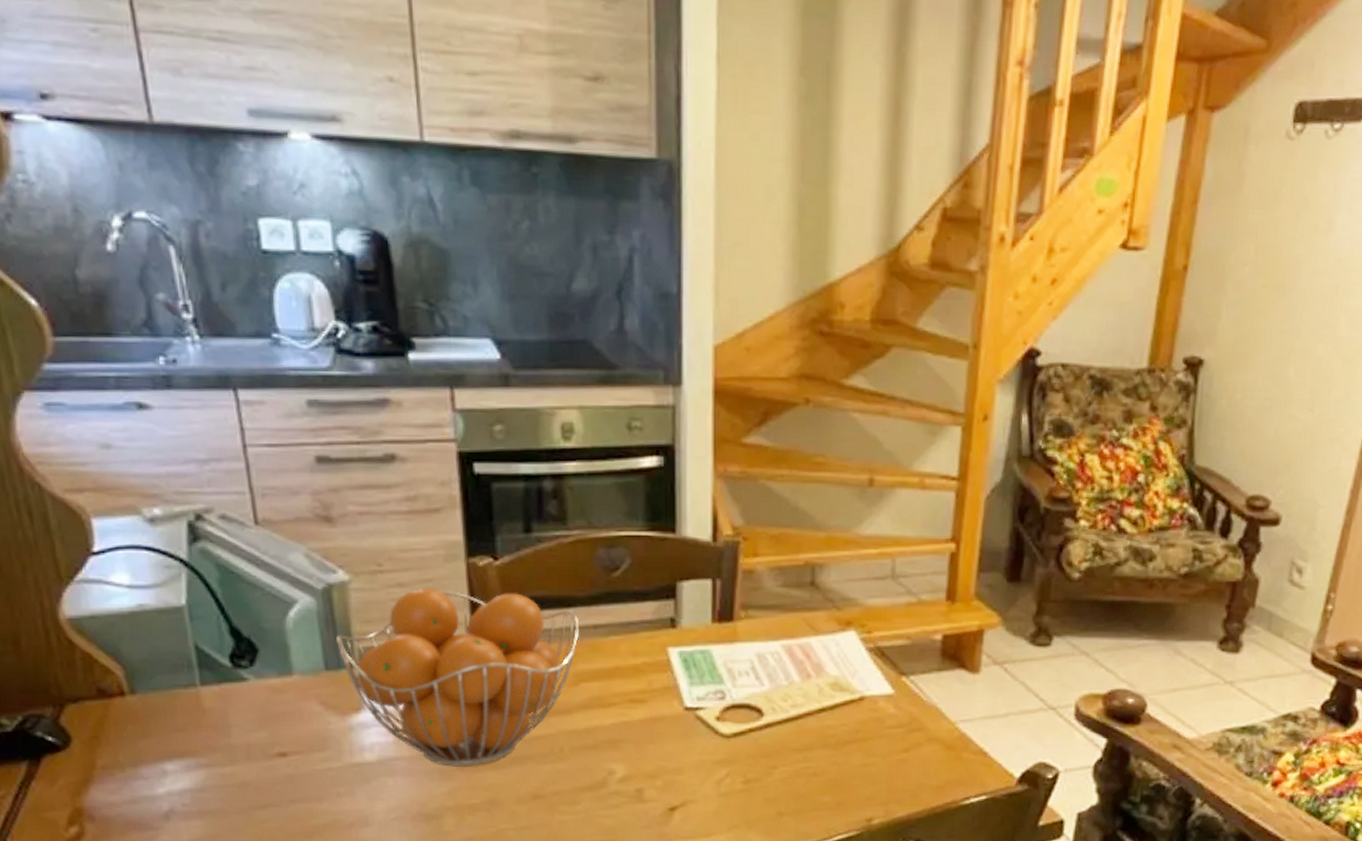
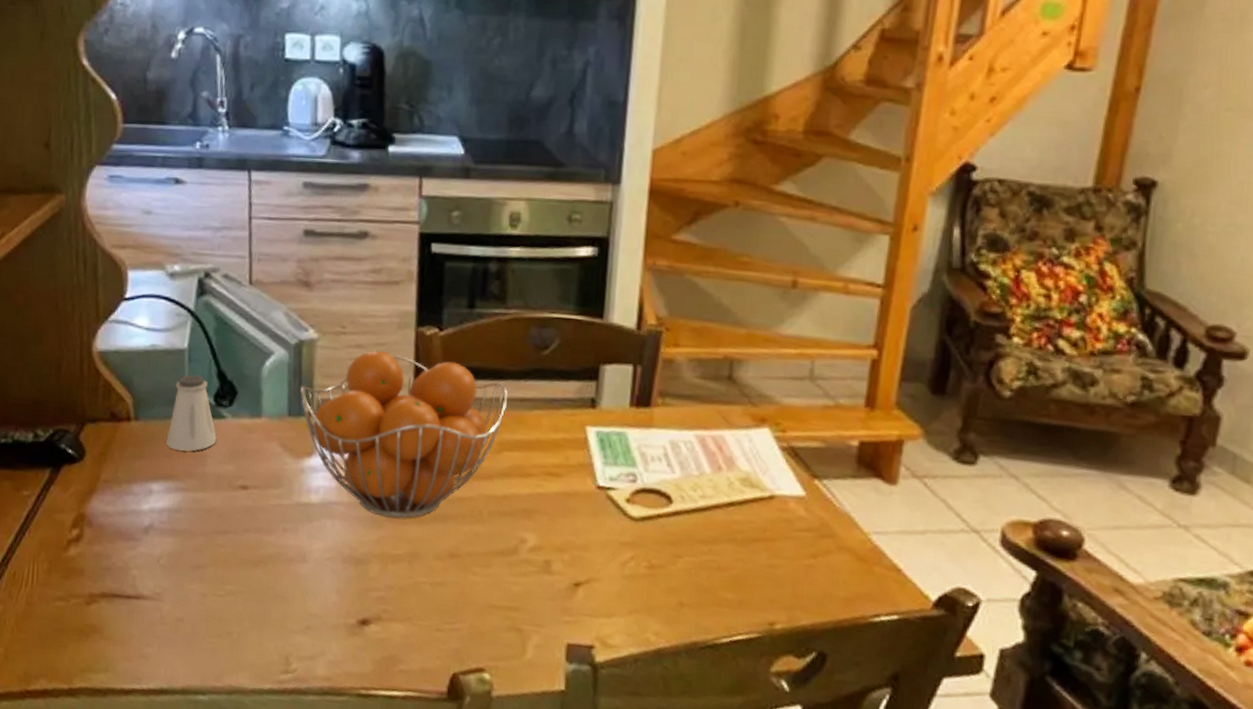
saltshaker: none [175,635,240,722] -> present [166,374,217,451]

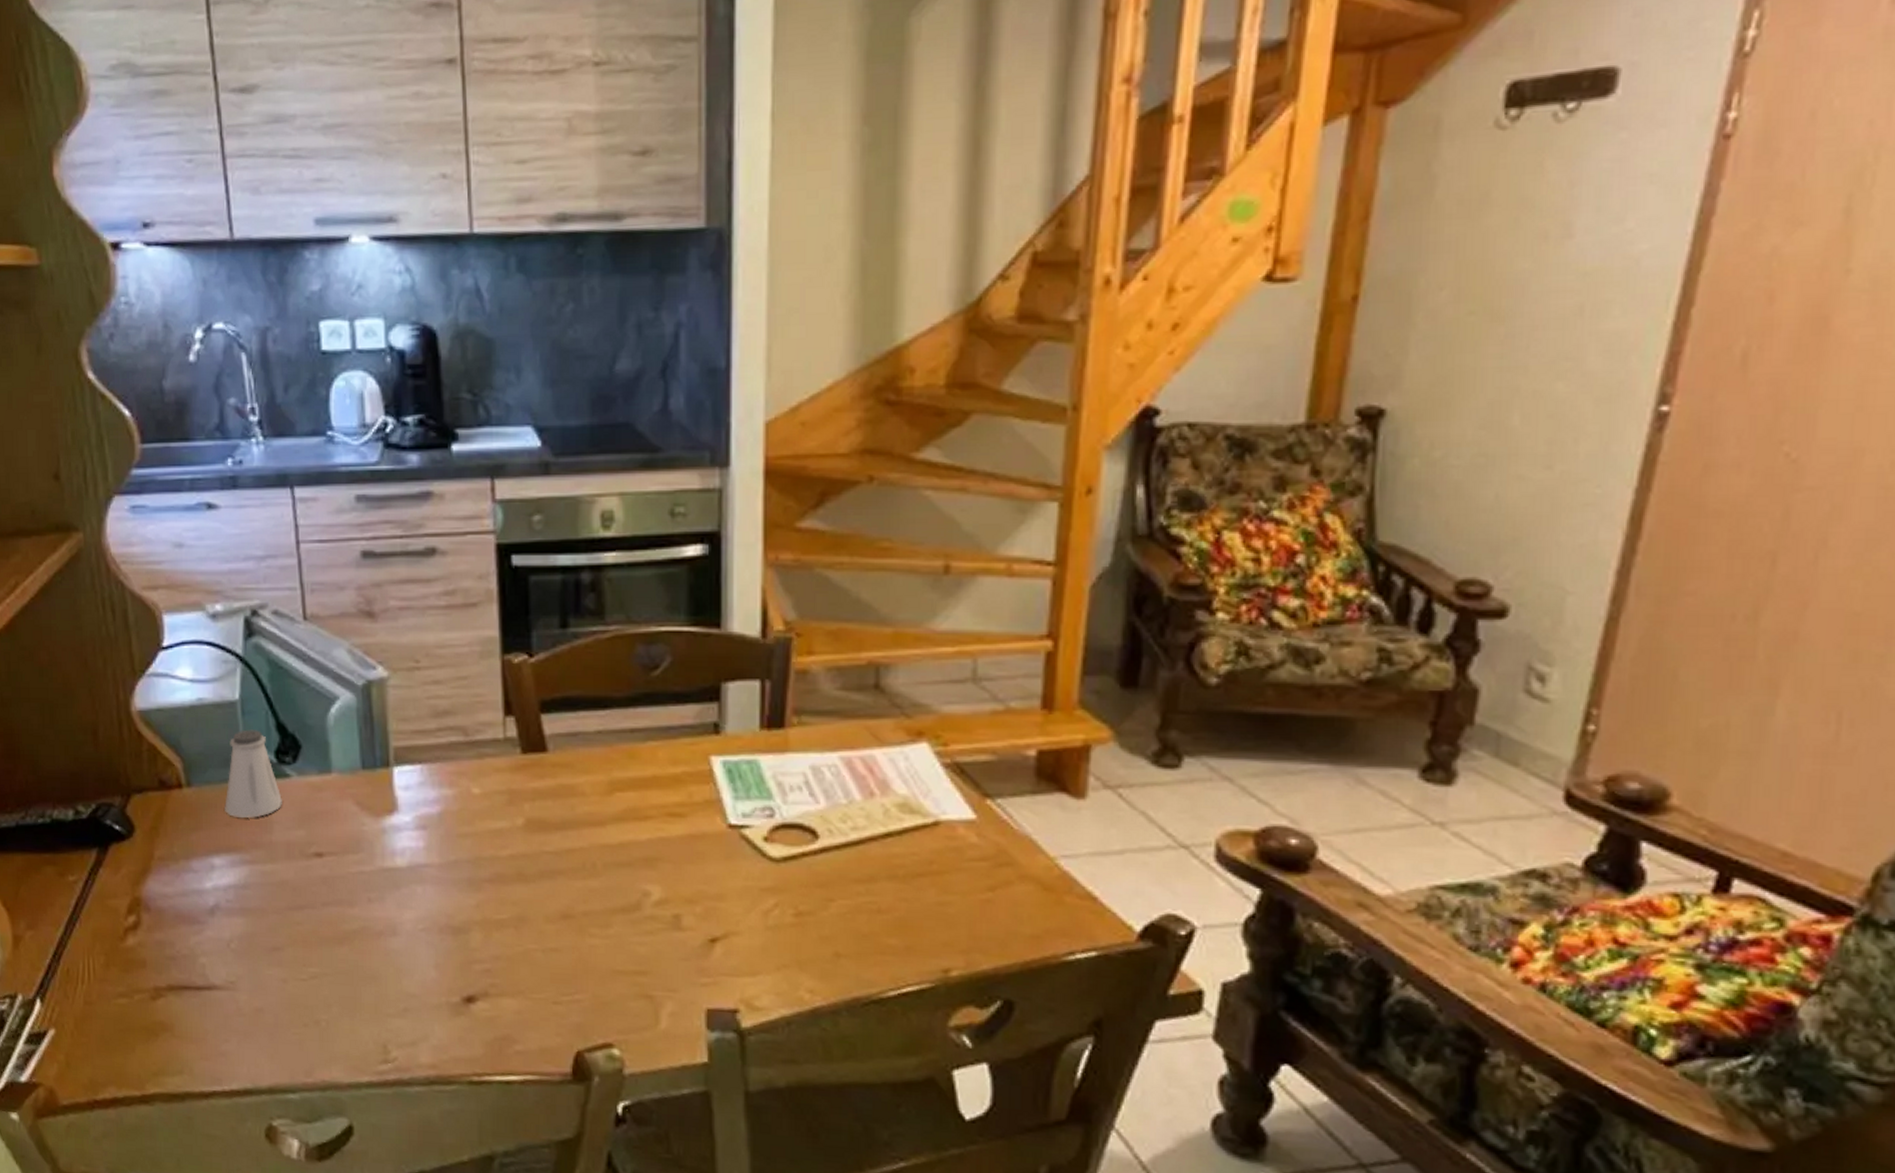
fruit basket: present [300,350,509,519] -> none [374,685,616,879]

